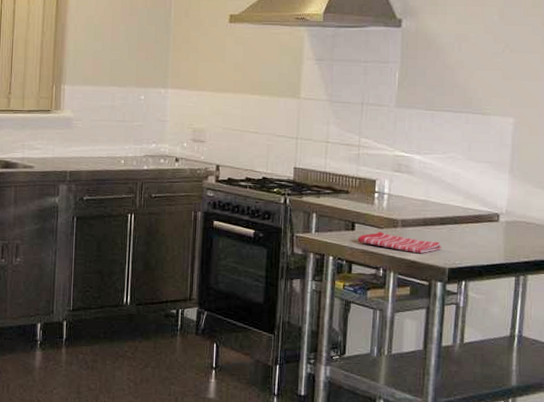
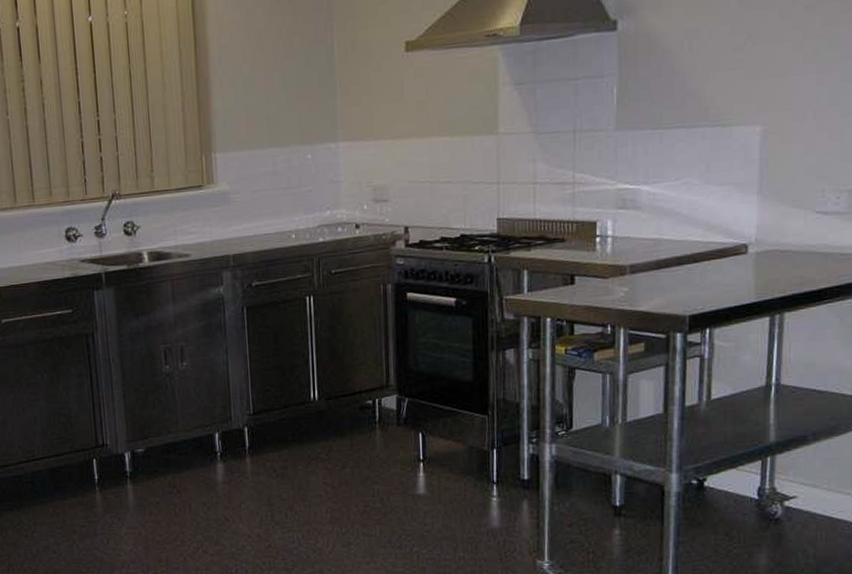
dish towel: present [357,231,442,254] -> none [579,282,680,303]

